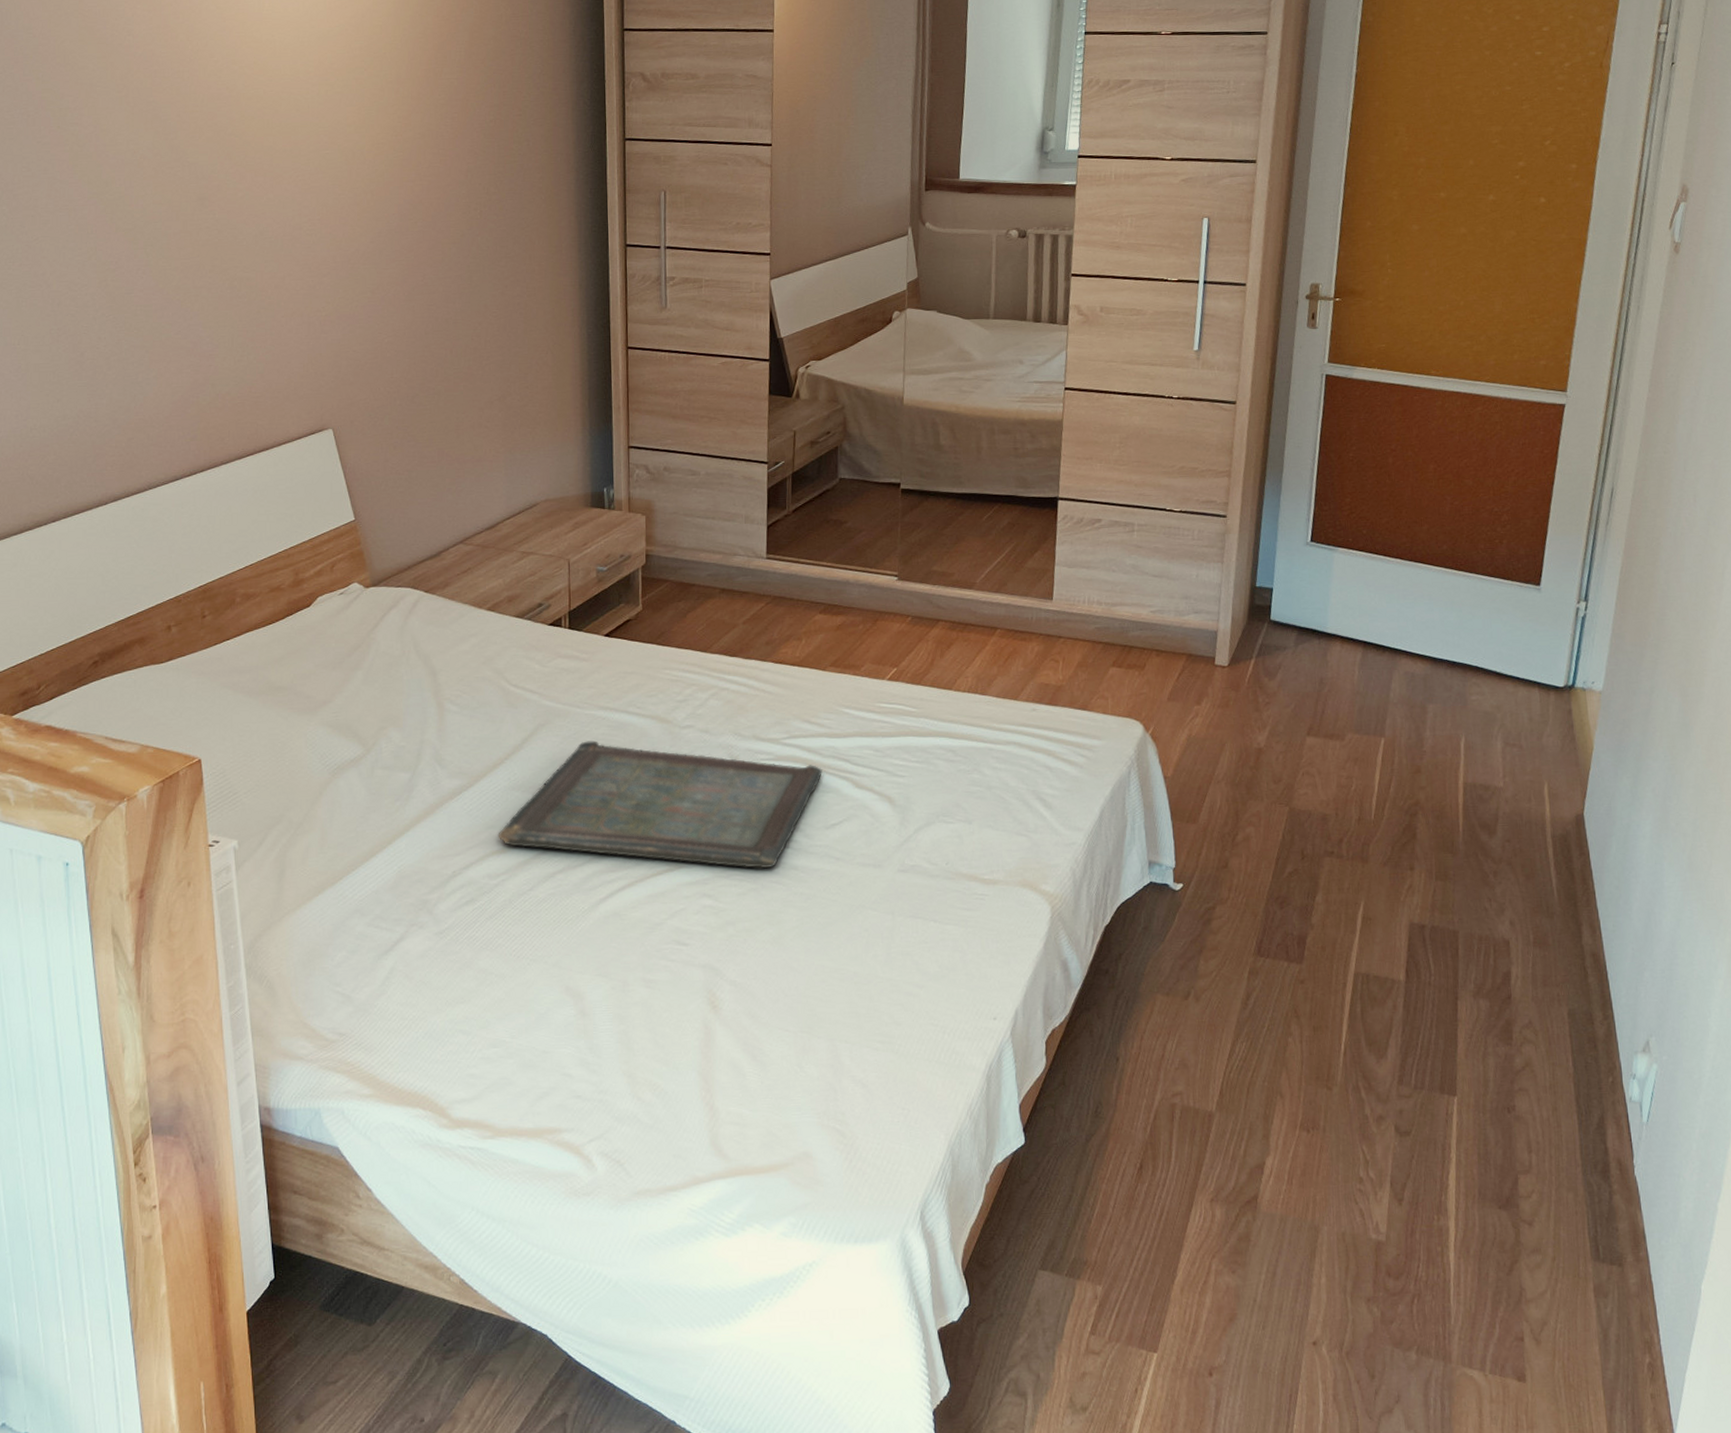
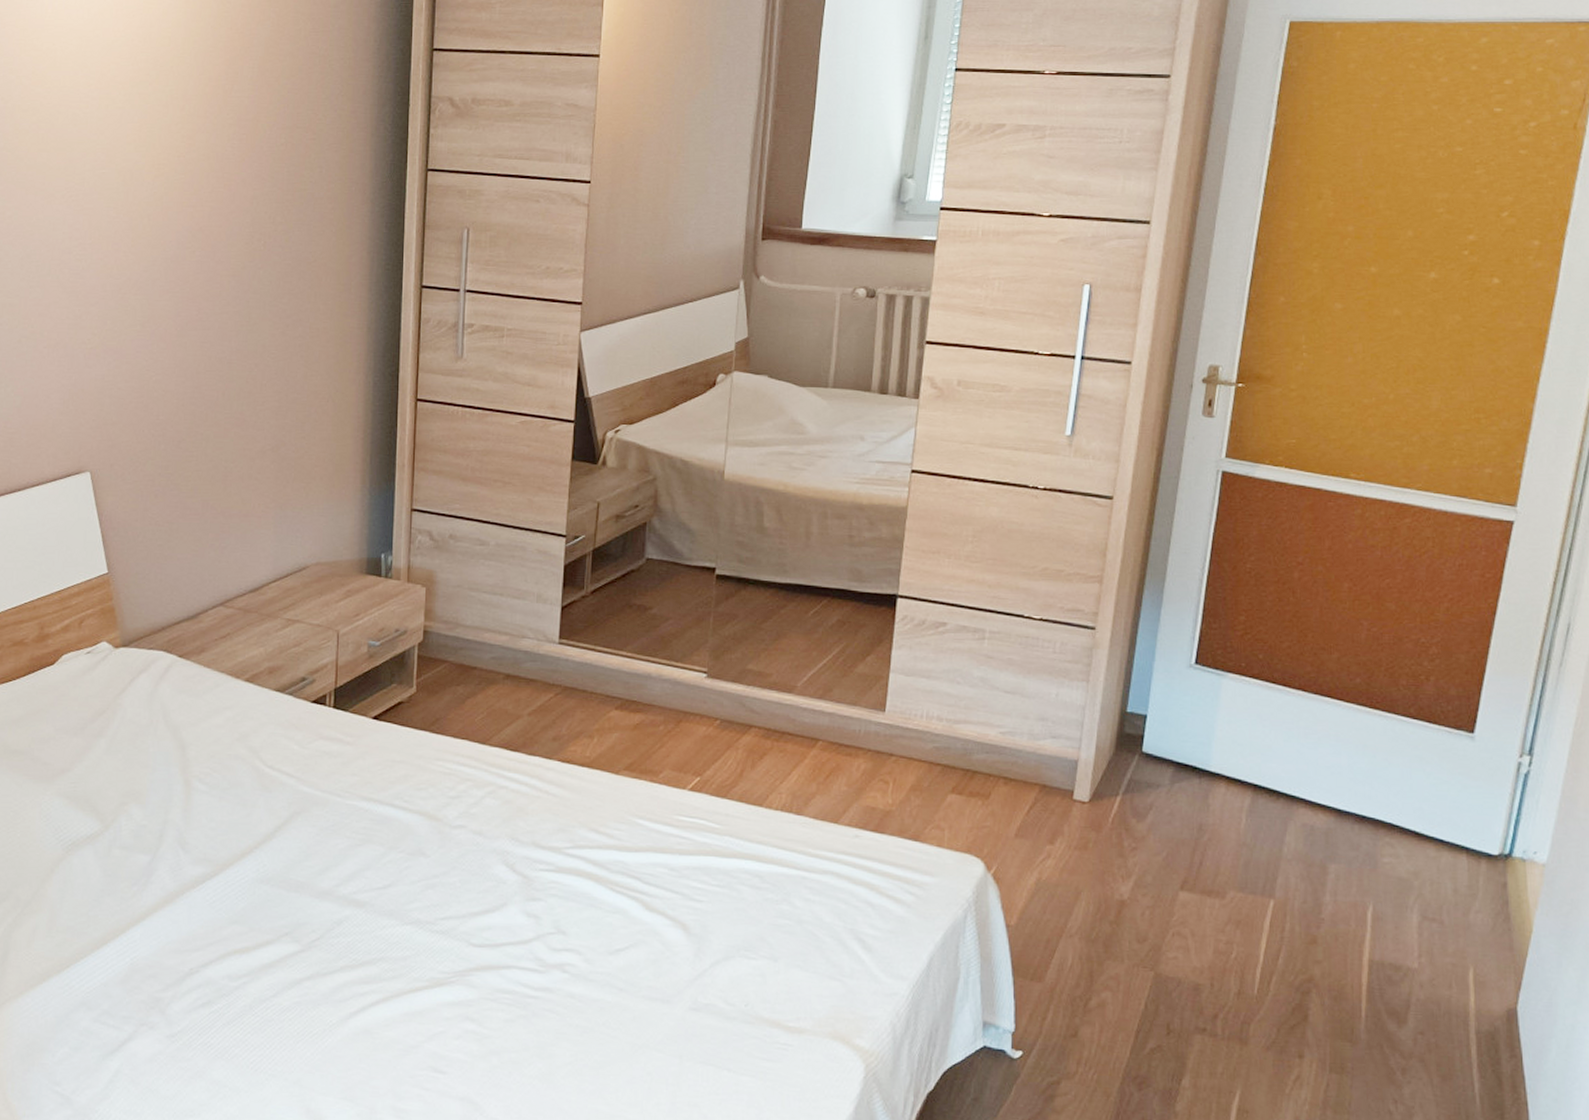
serving tray: present [498,740,822,869] -> none [241,834,609,994]

